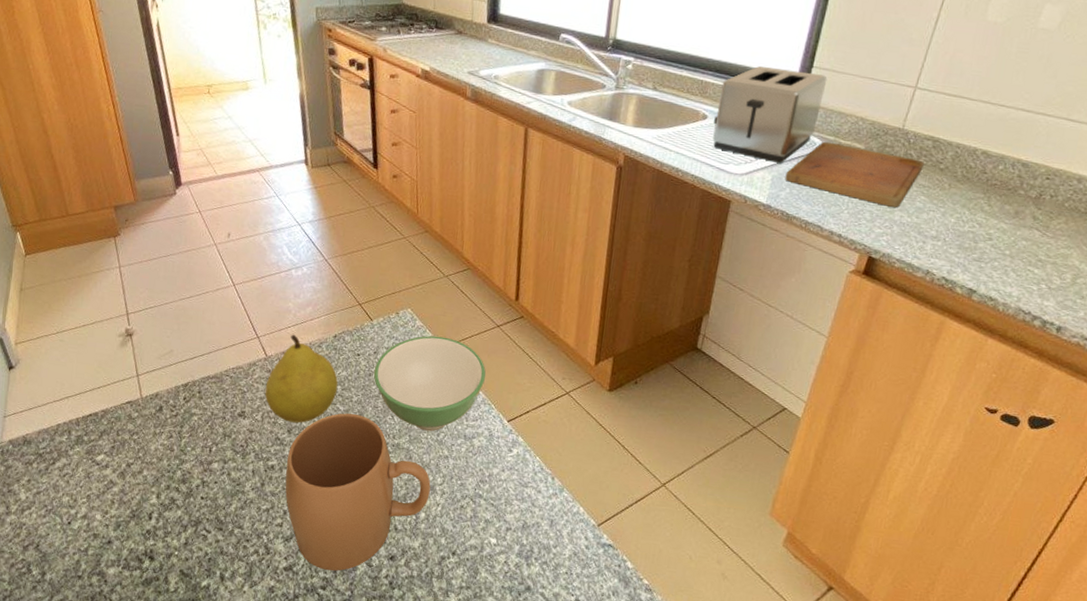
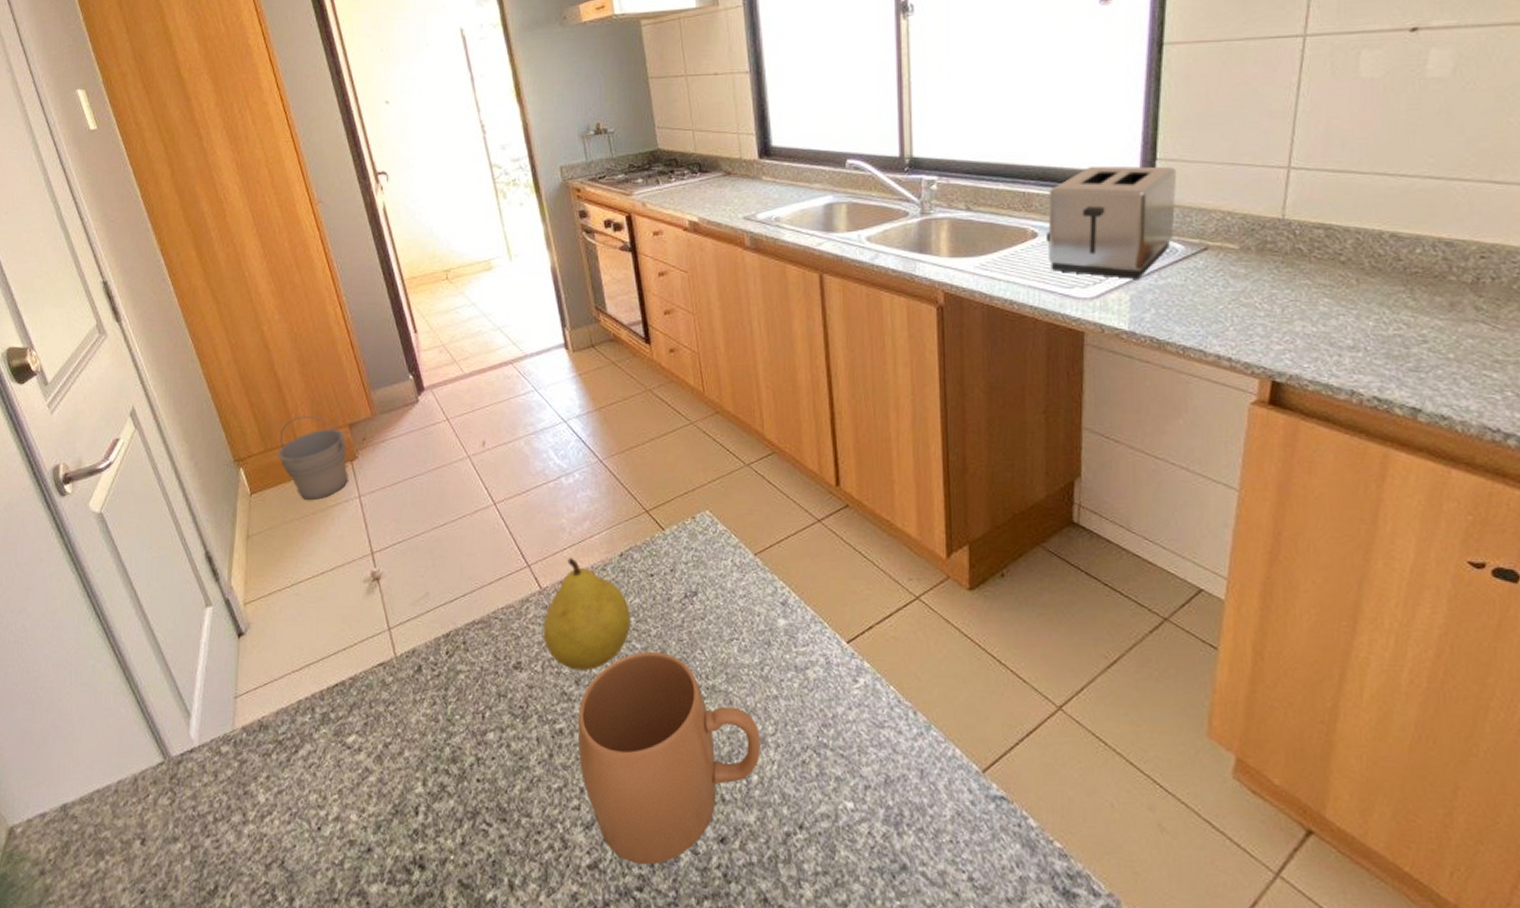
bucket: none [51,194,111,266] -> present [278,415,348,500]
bowl: present [373,335,486,432] -> none [673,541,812,666]
cutting board: present [785,141,924,208] -> none [1146,246,1319,316]

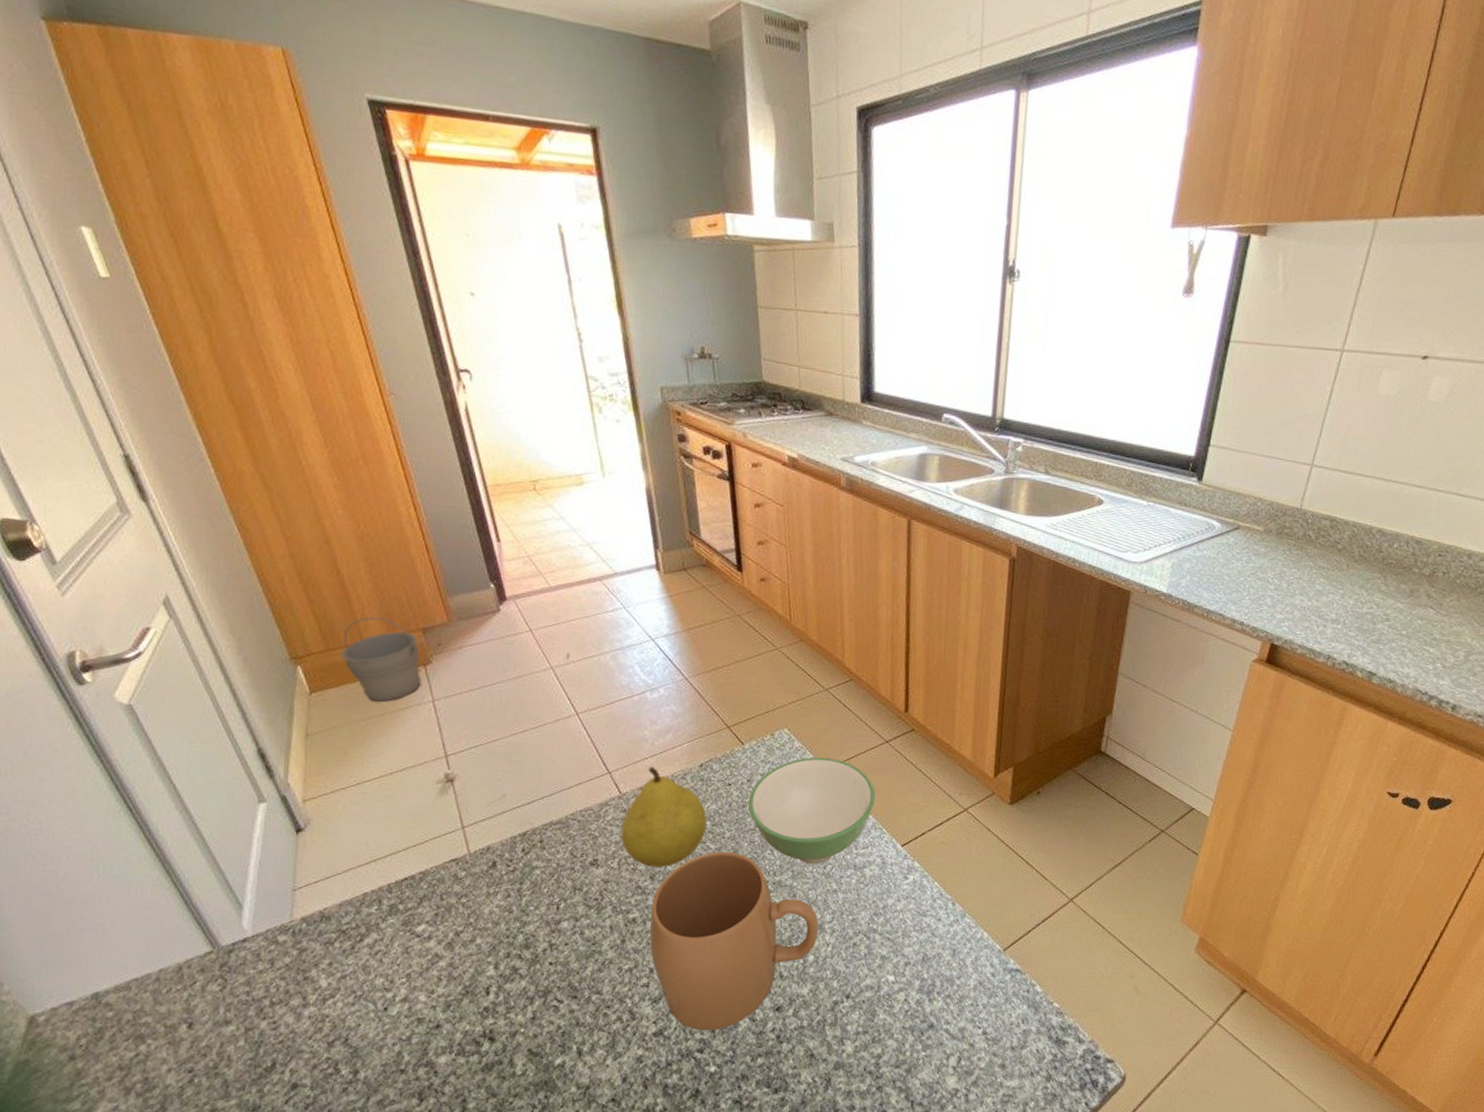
bowl: none [673,541,812,666] -> present [748,757,876,864]
toaster: present [1047,166,1177,279] -> none [1110,445,1225,549]

